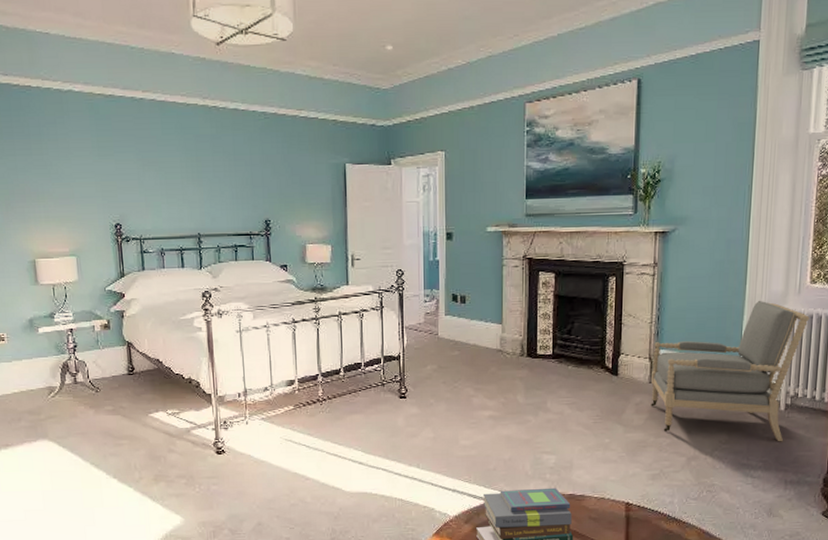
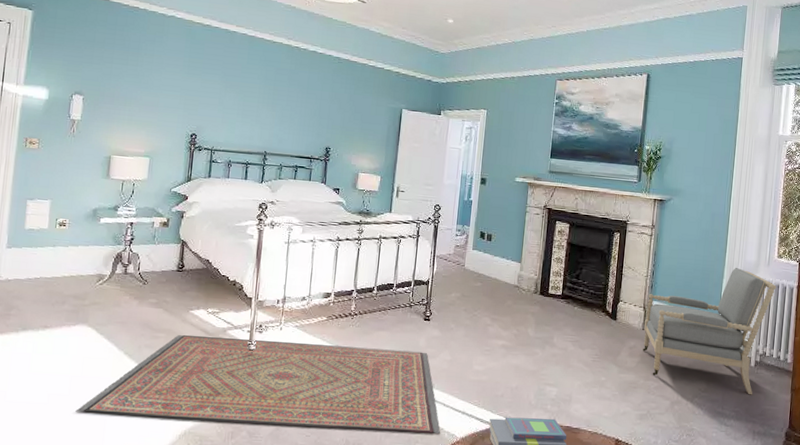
area rug: none [54,432,431,525] -> present [75,335,440,435]

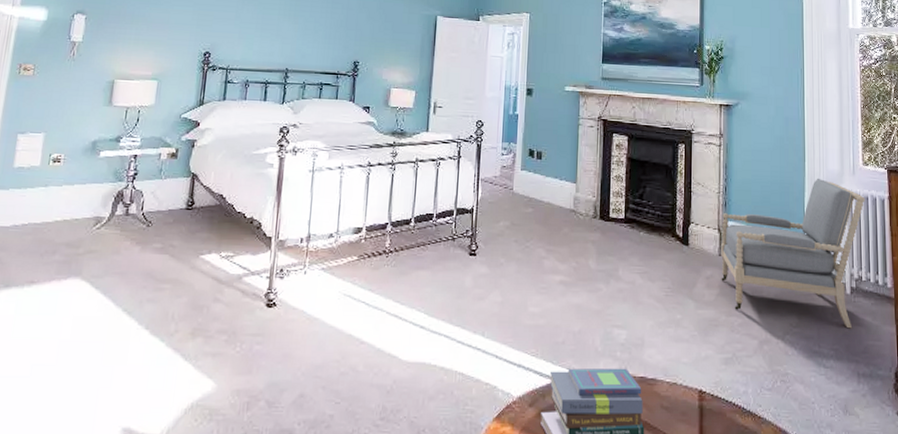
area rug: present [75,335,440,435] -> none [63,284,493,394]

